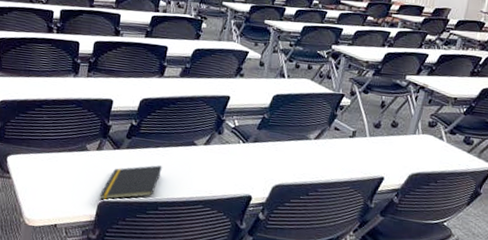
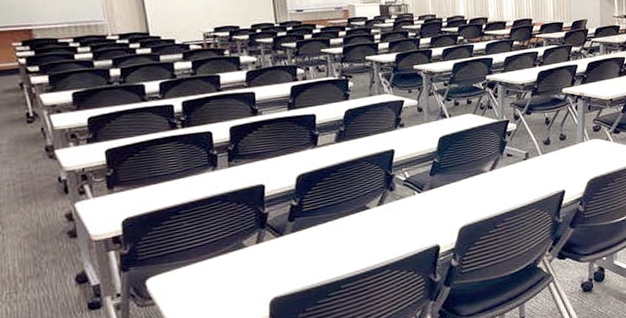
notepad: present [100,165,162,200] -> none [270,240,337,297]

